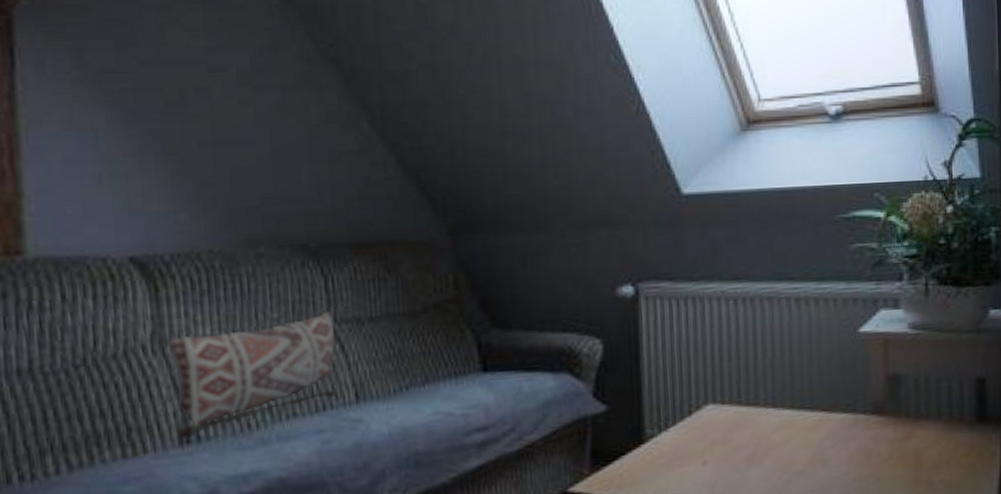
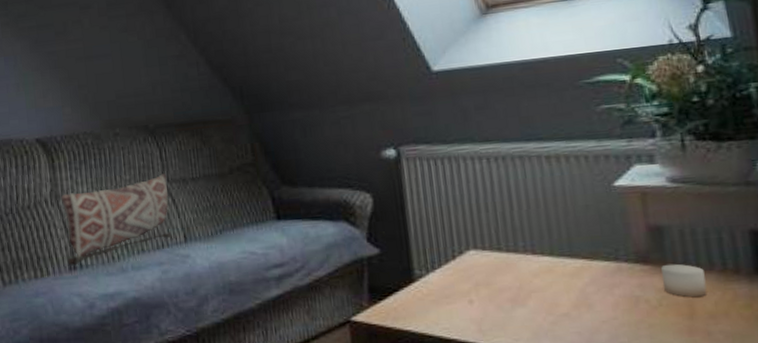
candle: none [894,412,933,448] -> present [661,262,707,298]

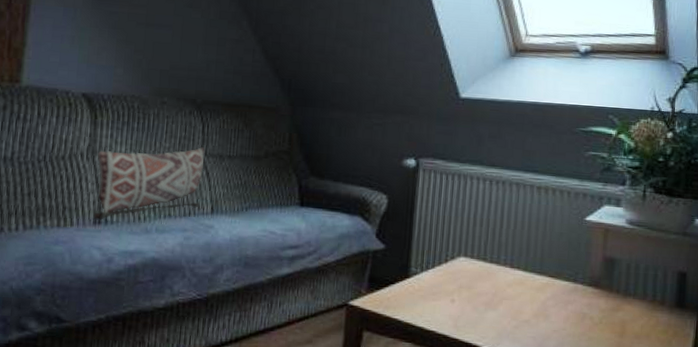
candle: present [661,262,707,298] -> none [605,290,639,320]

